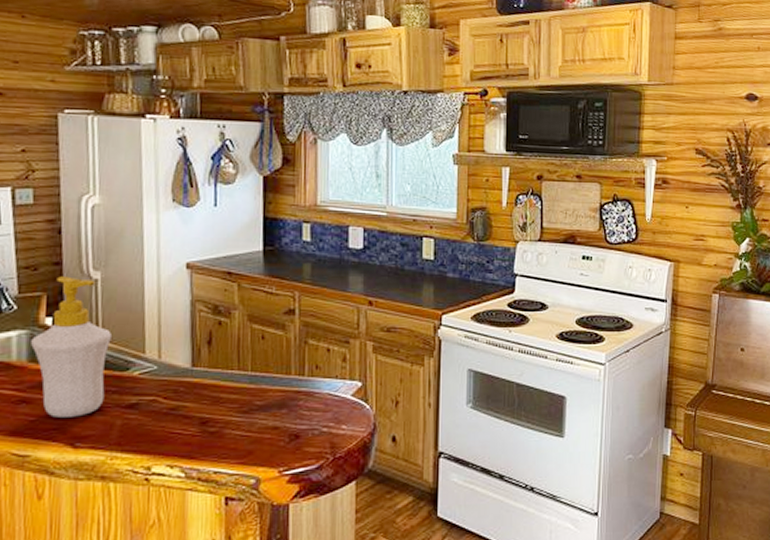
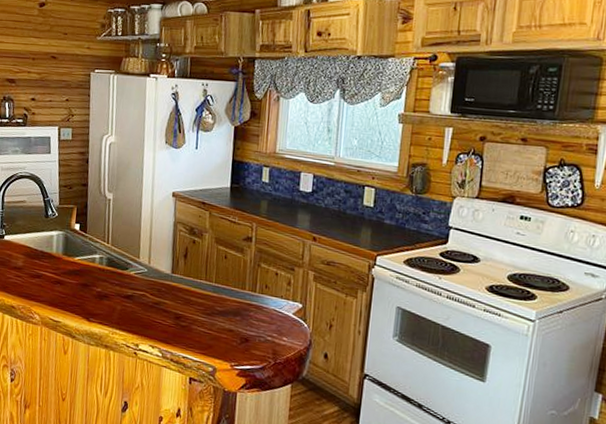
soap bottle: present [31,276,113,417] -> none [65,195,119,299]

